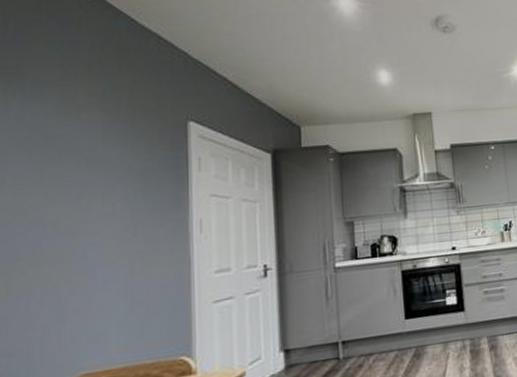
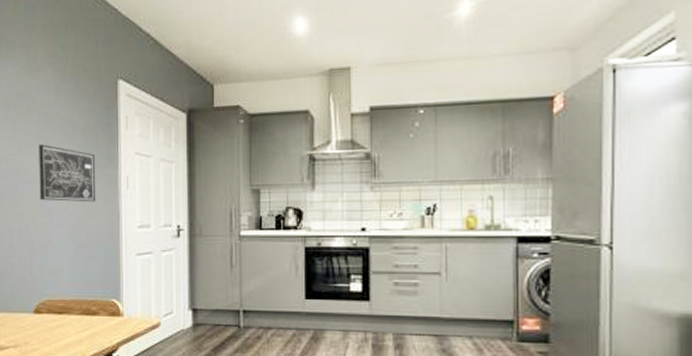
wall art: none [76,191,159,256] -> present [39,144,96,202]

